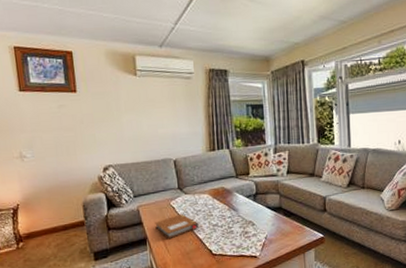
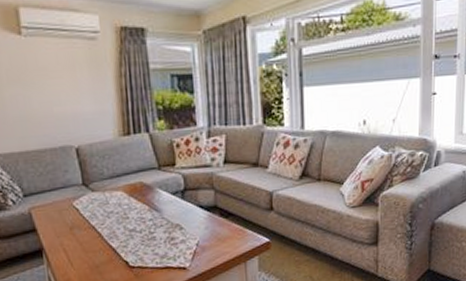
notebook: present [155,214,199,238] -> none [53,217,111,249]

